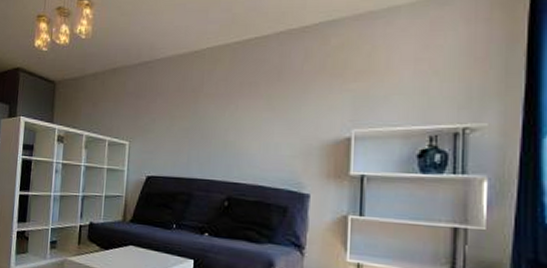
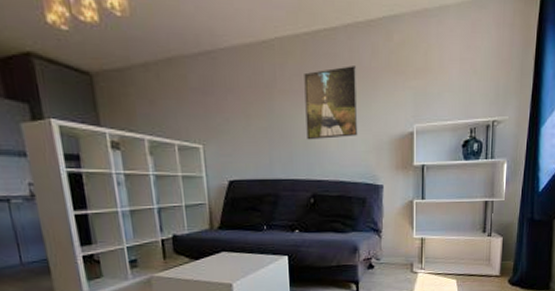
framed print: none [227,70,287,142] -> present [304,66,358,140]

